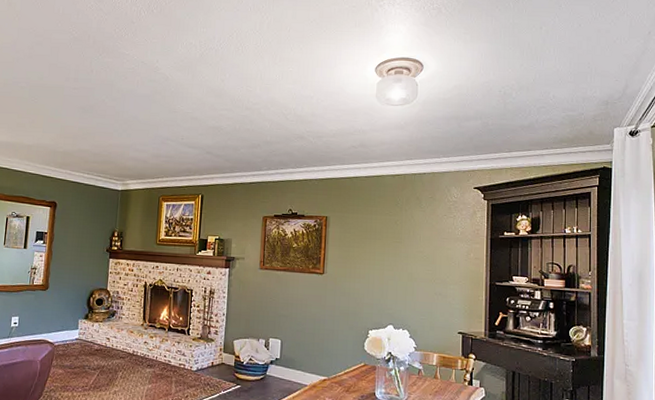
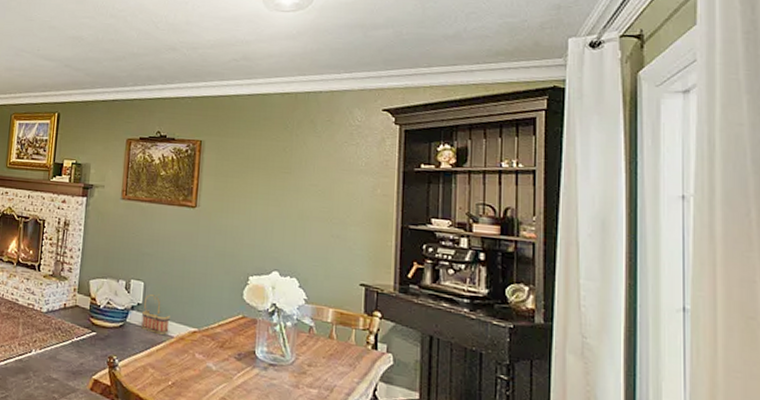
basket: none [279,349,304,384] -> present [141,294,170,335]

